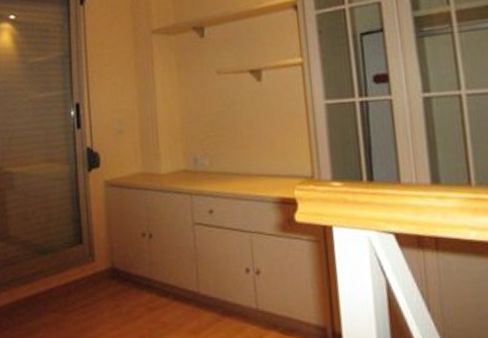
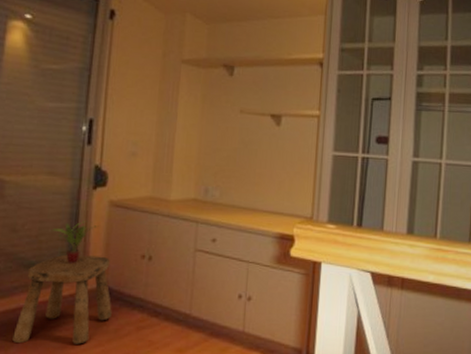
stool: none [38,237,122,329] -> present [12,254,112,344]
potted plant: none [56,203,98,247] -> present [50,221,99,264]

